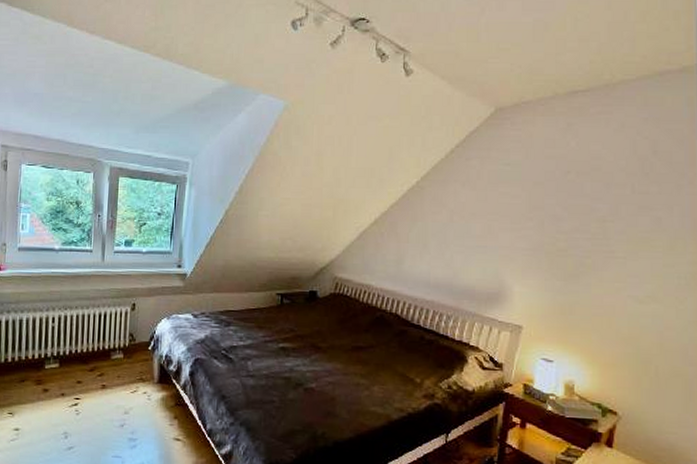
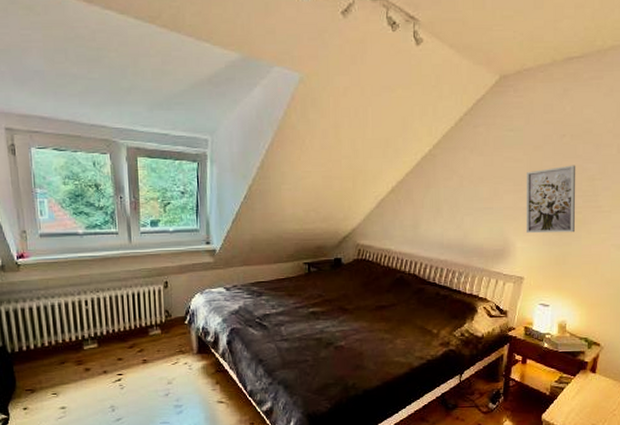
wall art: none [524,204,584,279] -> present [525,165,576,234]

